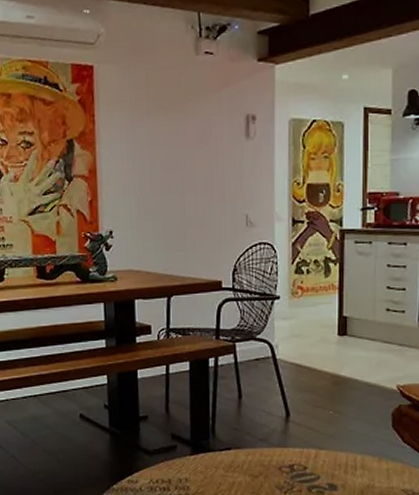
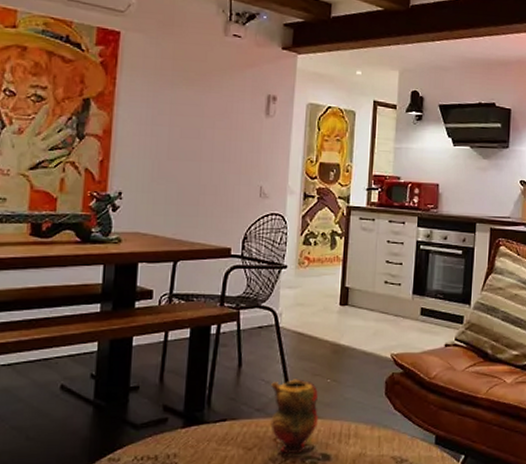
teapot: none [272,410,322,482] -> present [270,379,318,453]

